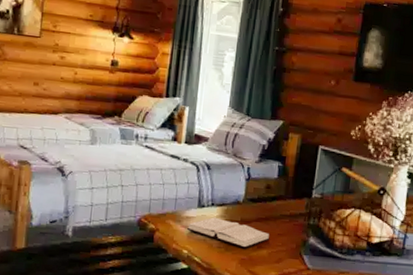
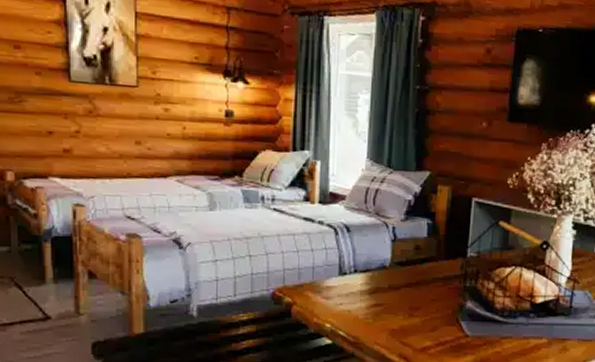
hardback book: present [187,217,270,249] -> none [329,285,423,319]

